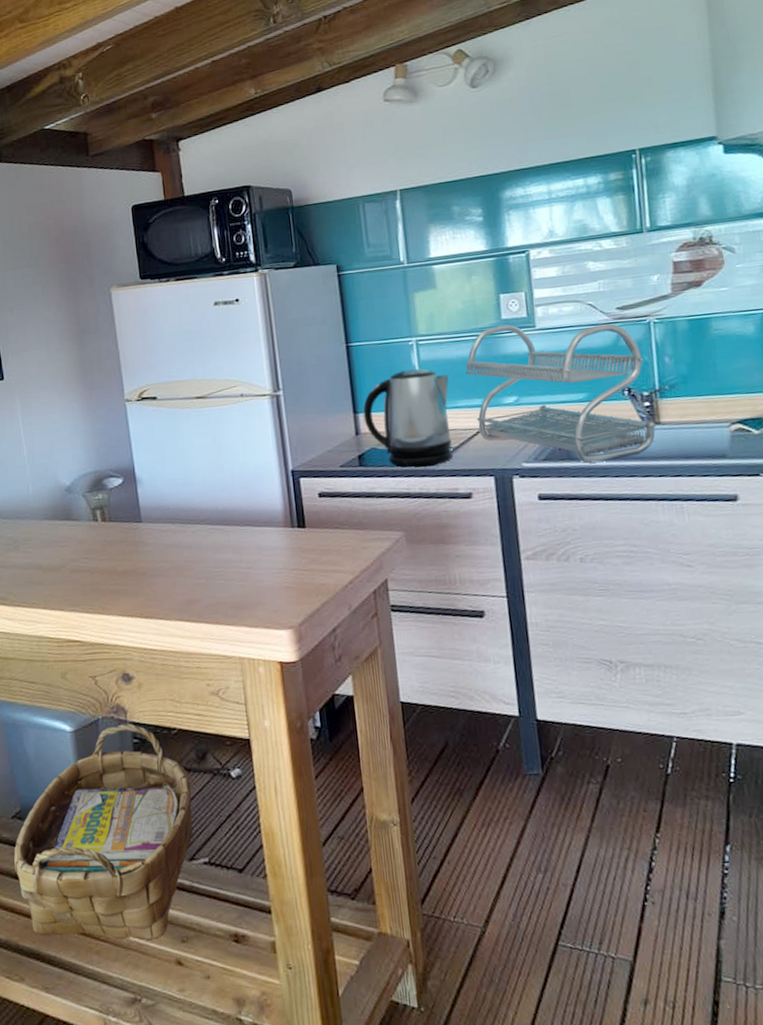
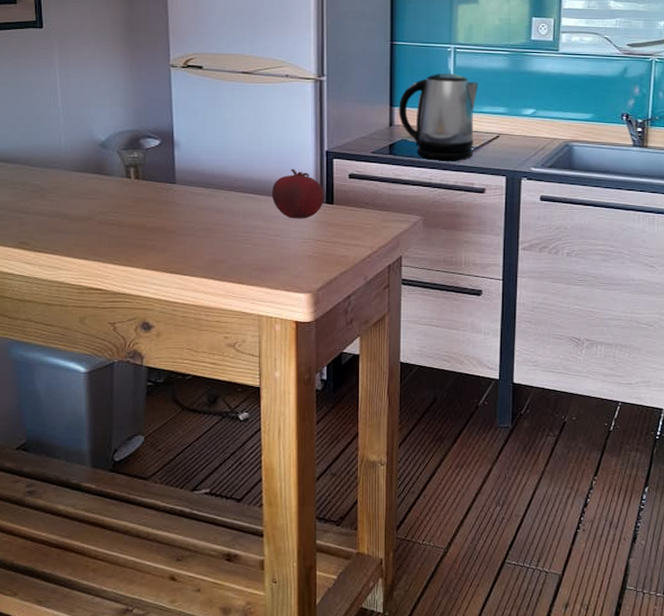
woven basket: present [14,723,194,941] -> none [16,368,199,559]
fruit: none [239,493,295,548] -> present [271,169,324,219]
dish rack: present [465,323,656,463] -> none [493,45,644,174]

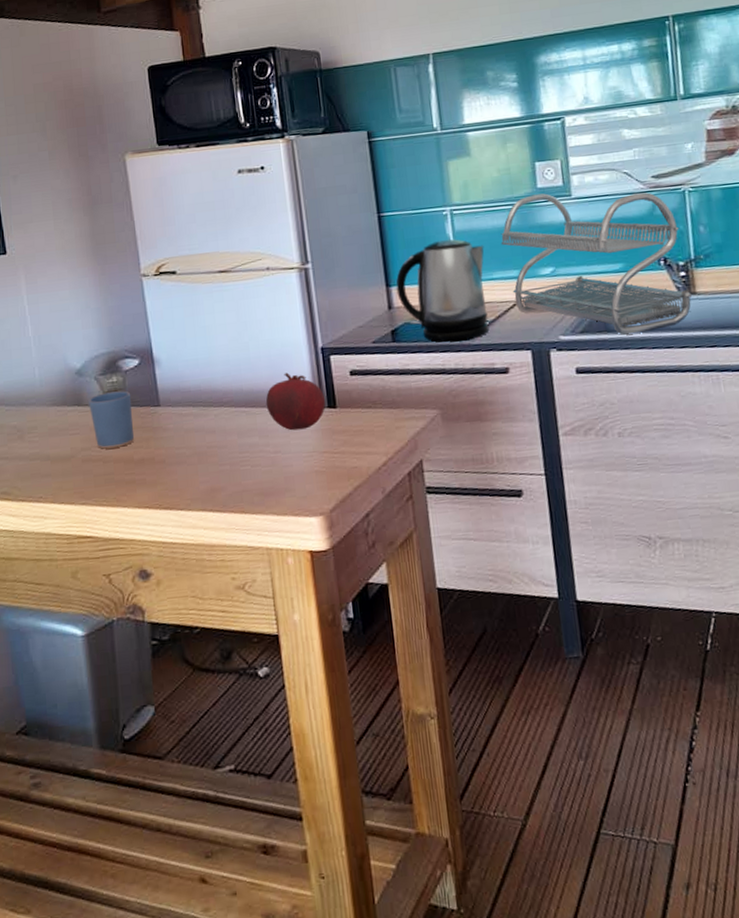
mug: none [110,166,150,215] -> present [89,390,134,449]
dish rack: none [493,45,644,174] -> present [501,192,692,335]

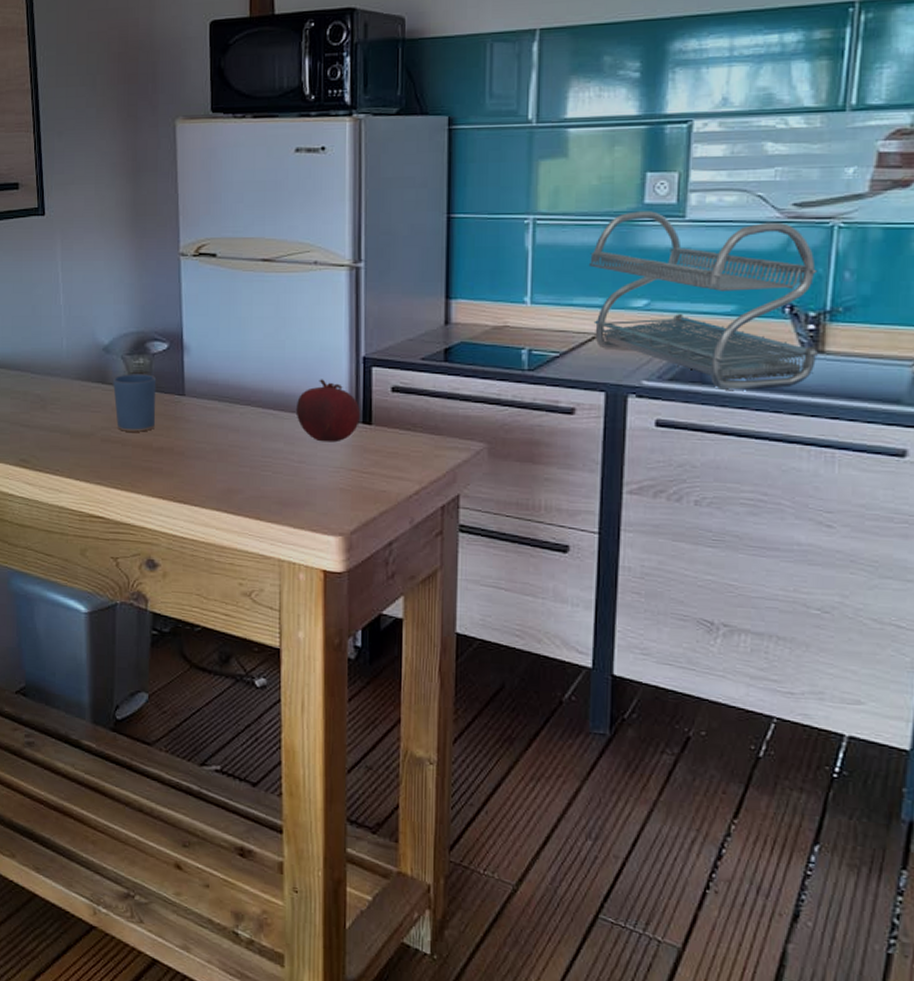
kettle: present [395,239,490,342] -> none [457,253,568,369]

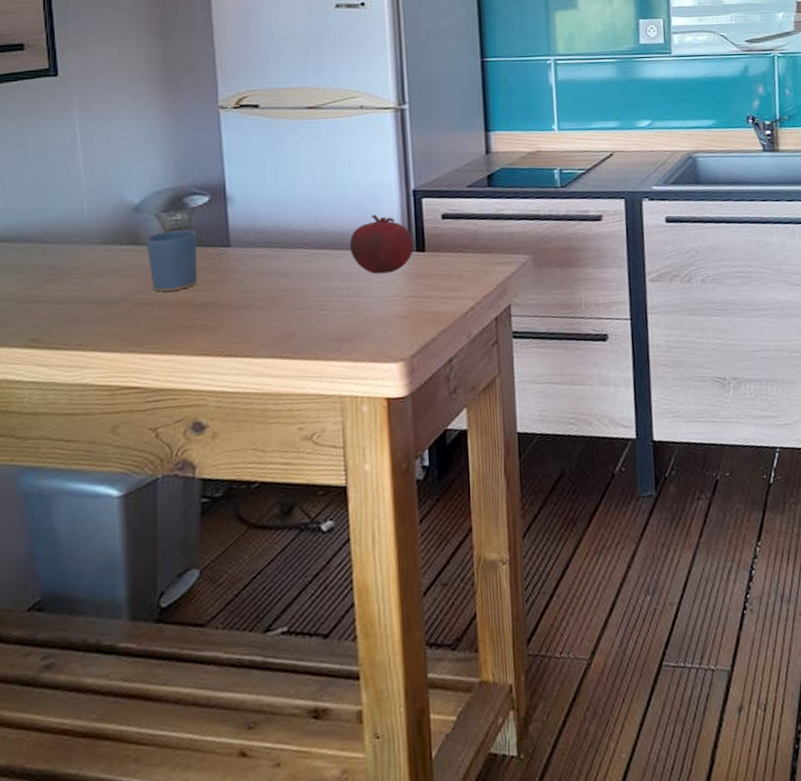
dish rack: present [588,211,818,390] -> none [601,49,775,187]

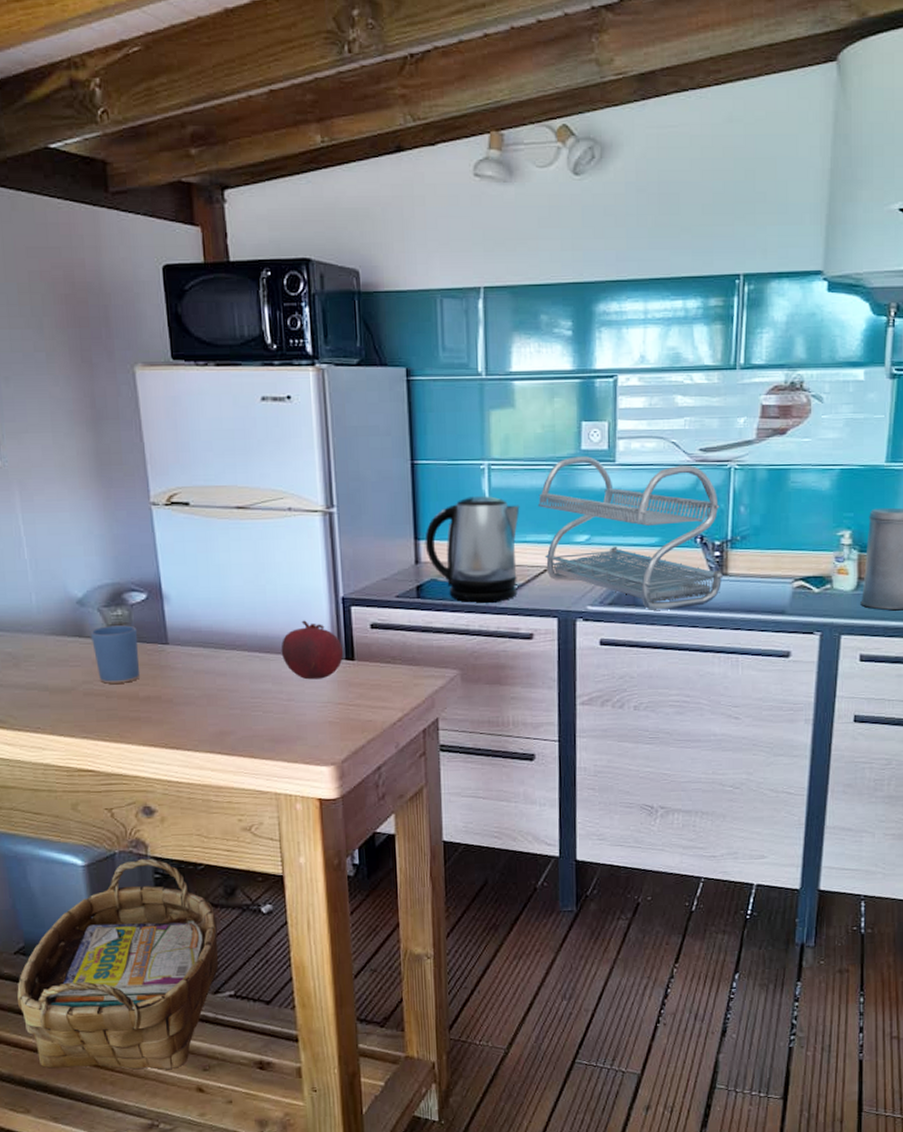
woven basket: none [27,480,271,752] -> present [17,858,219,1070]
kettle: none [495,88,586,188] -> present [425,496,520,602]
dish rack: none [601,49,775,187] -> present [537,456,723,610]

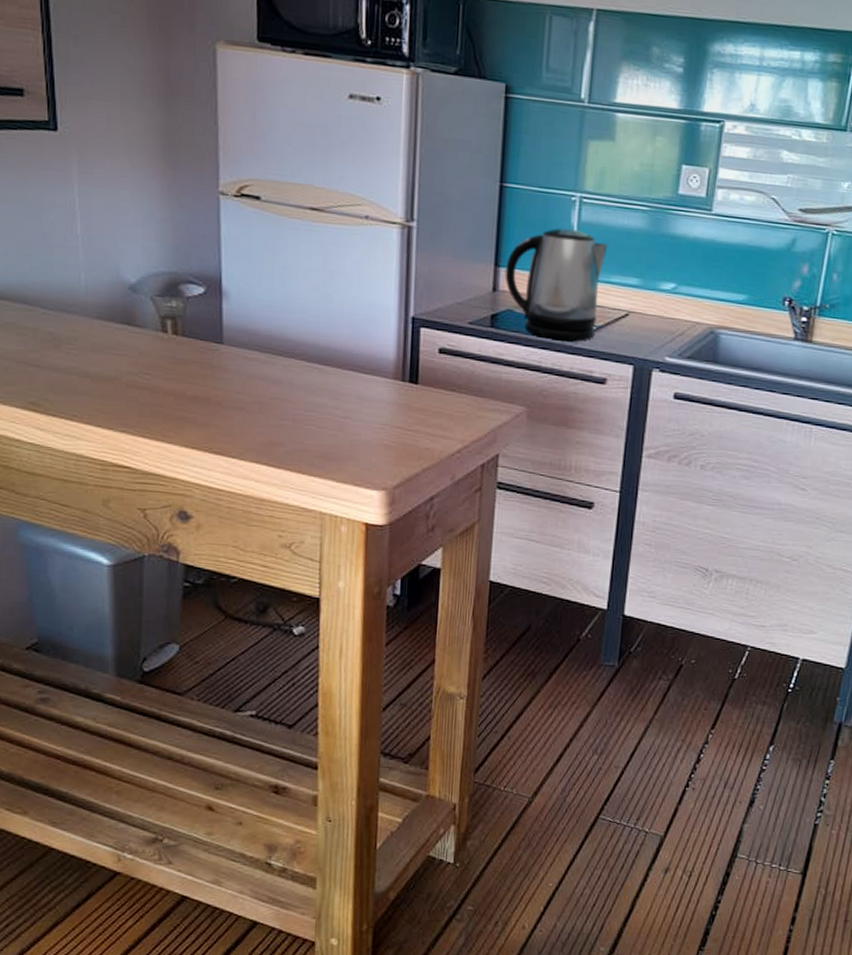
woven basket: present [17,858,219,1070] -> none [25,565,245,785]
mug: present [91,625,139,684] -> none [141,316,191,379]
fruit: present [281,620,343,680] -> none [341,336,407,400]
dish rack: present [537,456,723,610] -> none [626,200,813,371]

